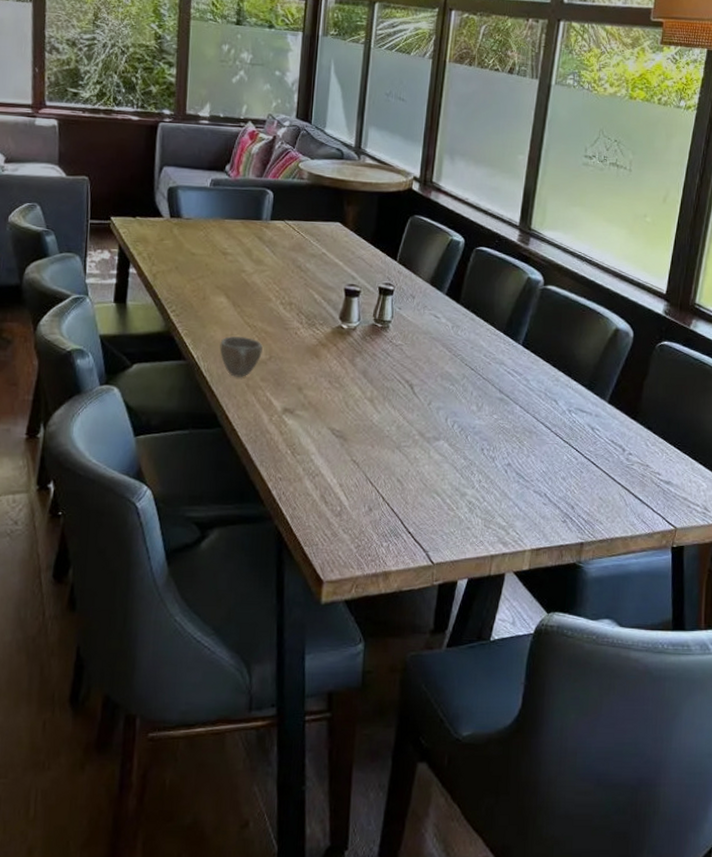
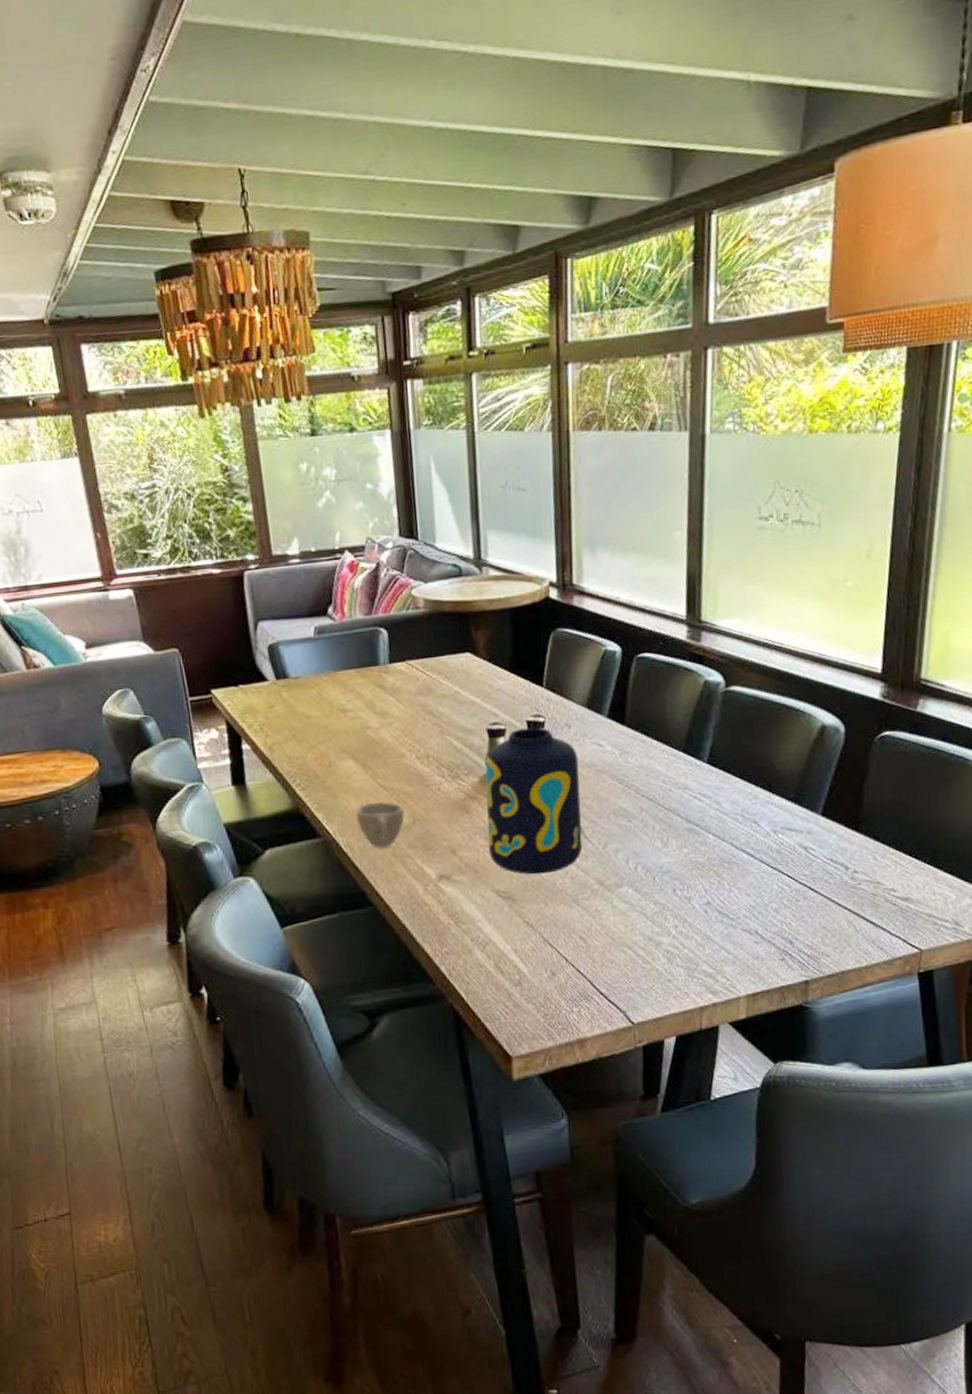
vase: none [330,292,418,420] -> present [485,727,583,875]

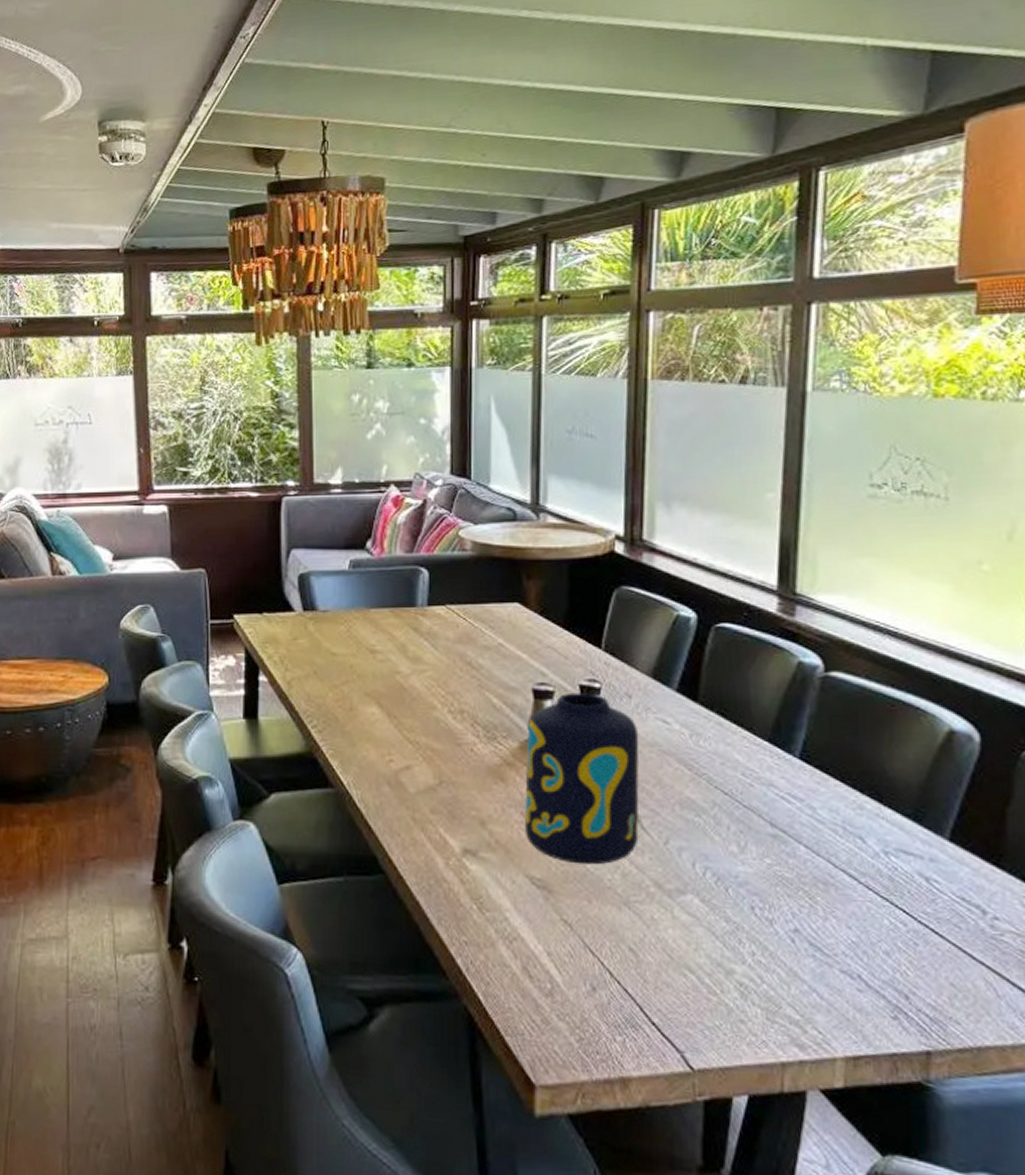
cup: present [356,802,405,848] -> none [375,756,430,809]

